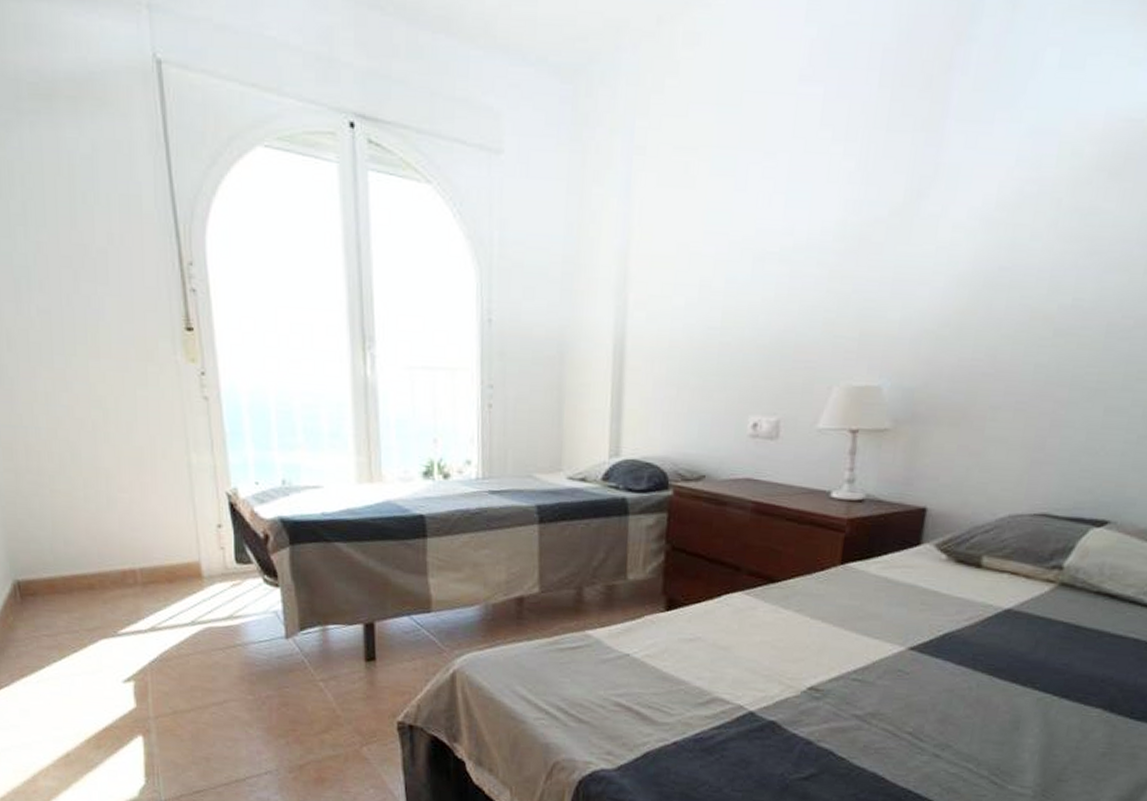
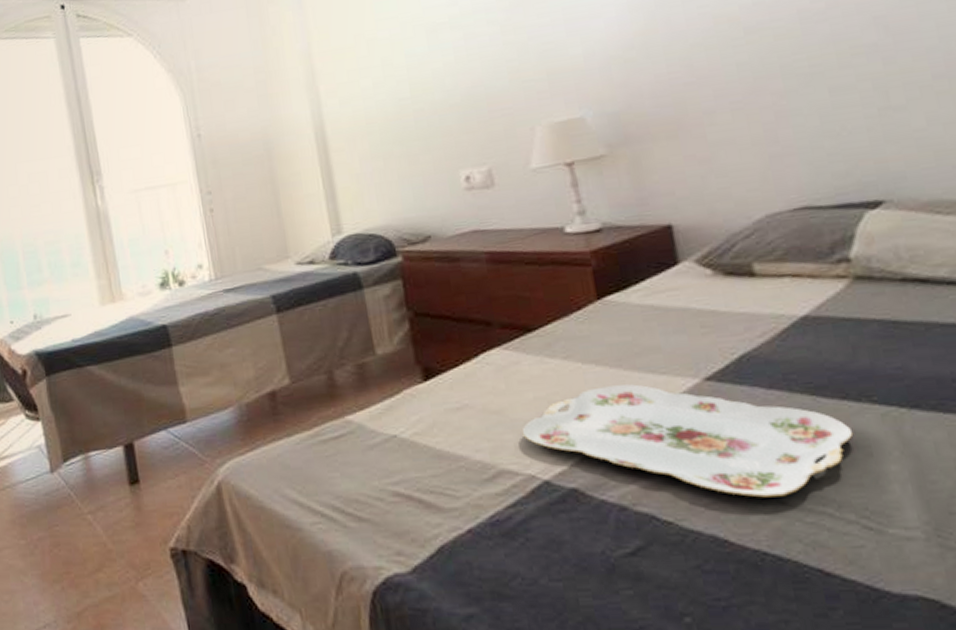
serving tray: none [741,641,1011,751] -> present [522,384,854,498]

